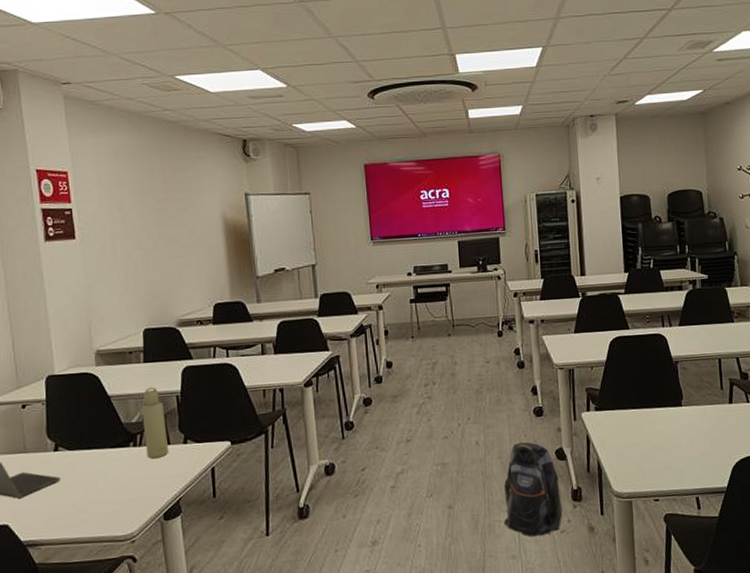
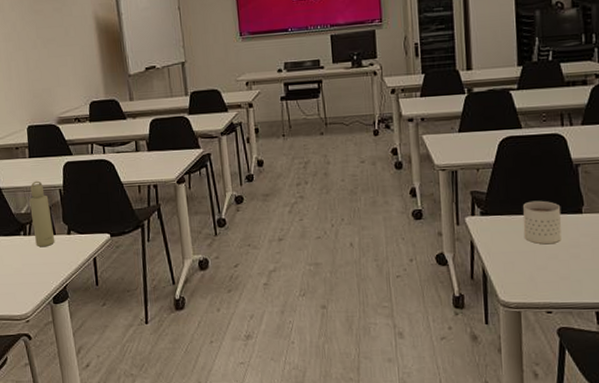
backpack: present [504,441,563,537] -> none [380,245,443,342]
mug: none [631,395,665,436] -> present [522,200,562,245]

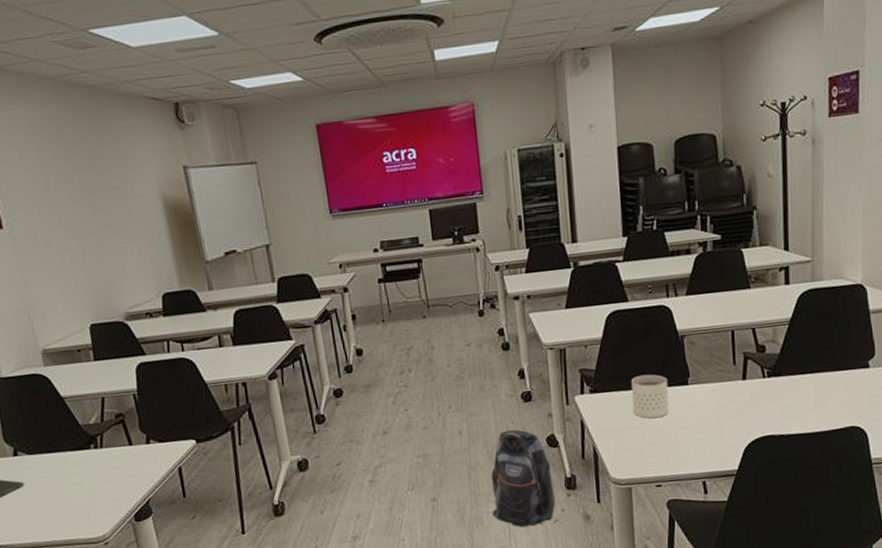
bottle: present [29,180,55,248] -> none [98,386,133,461]
backpack: none [380,245,443,342] -> present [491,429,556,528]

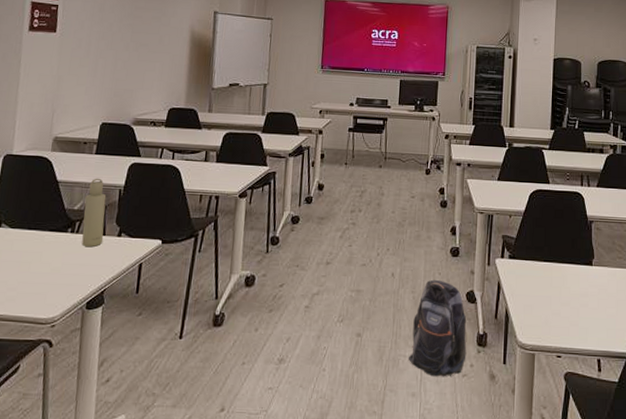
bottle: none [98,386,133,461] -> present [82,178,107,248]
mug: present [630,374,669,419] -> none [543,249,576,292]

